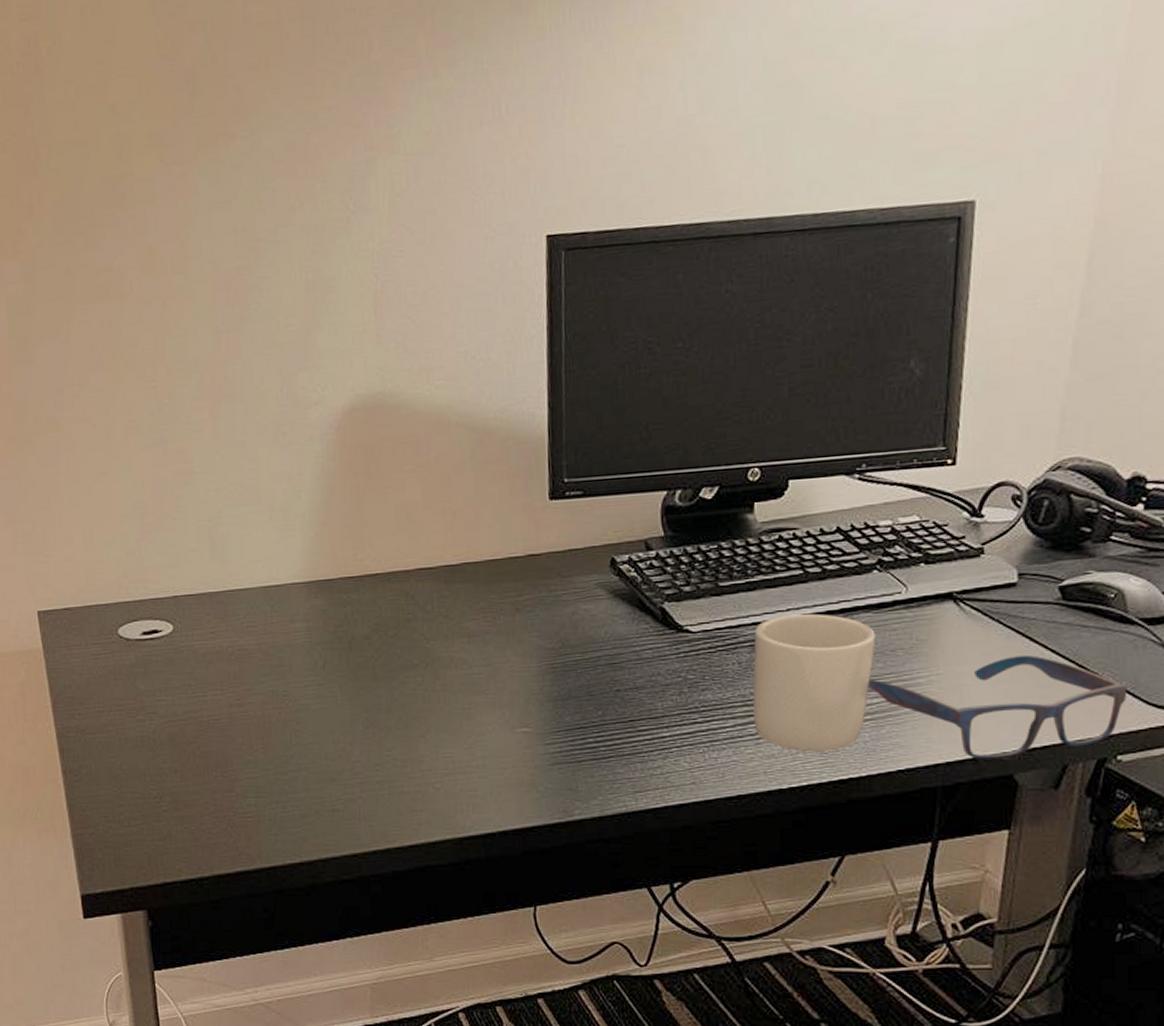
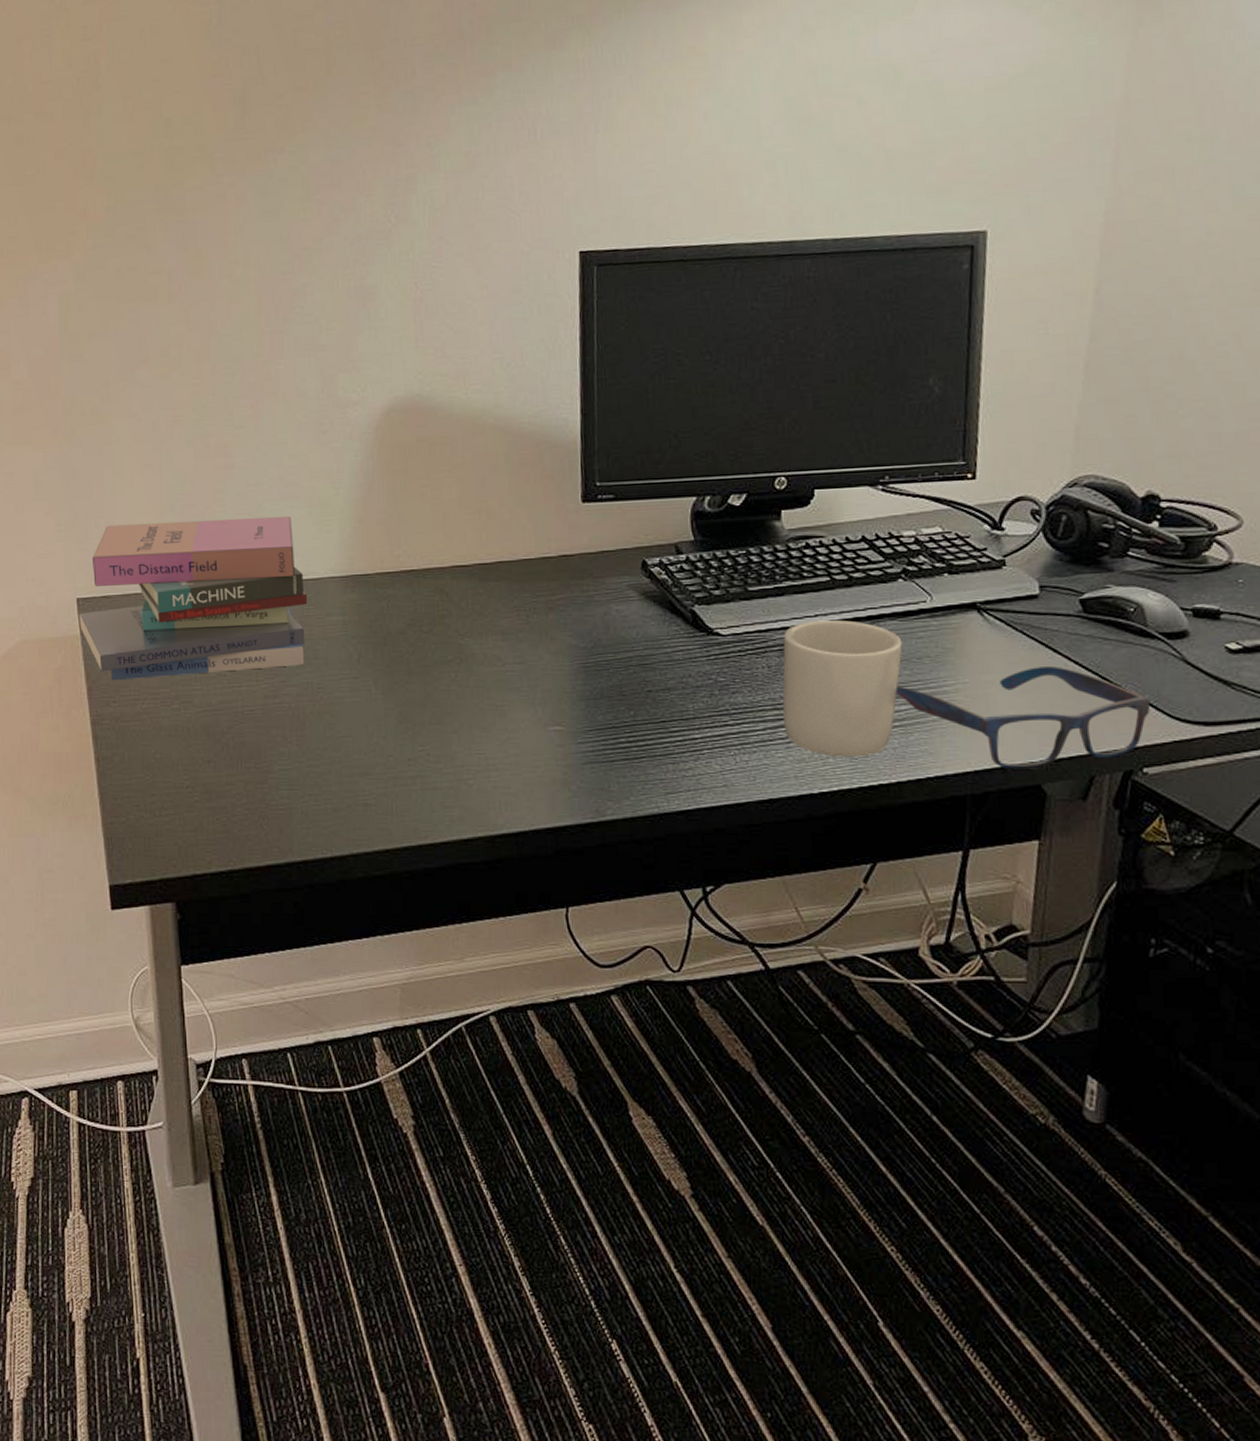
books: none [41,521,271,693] -> present [79,516,308,681]

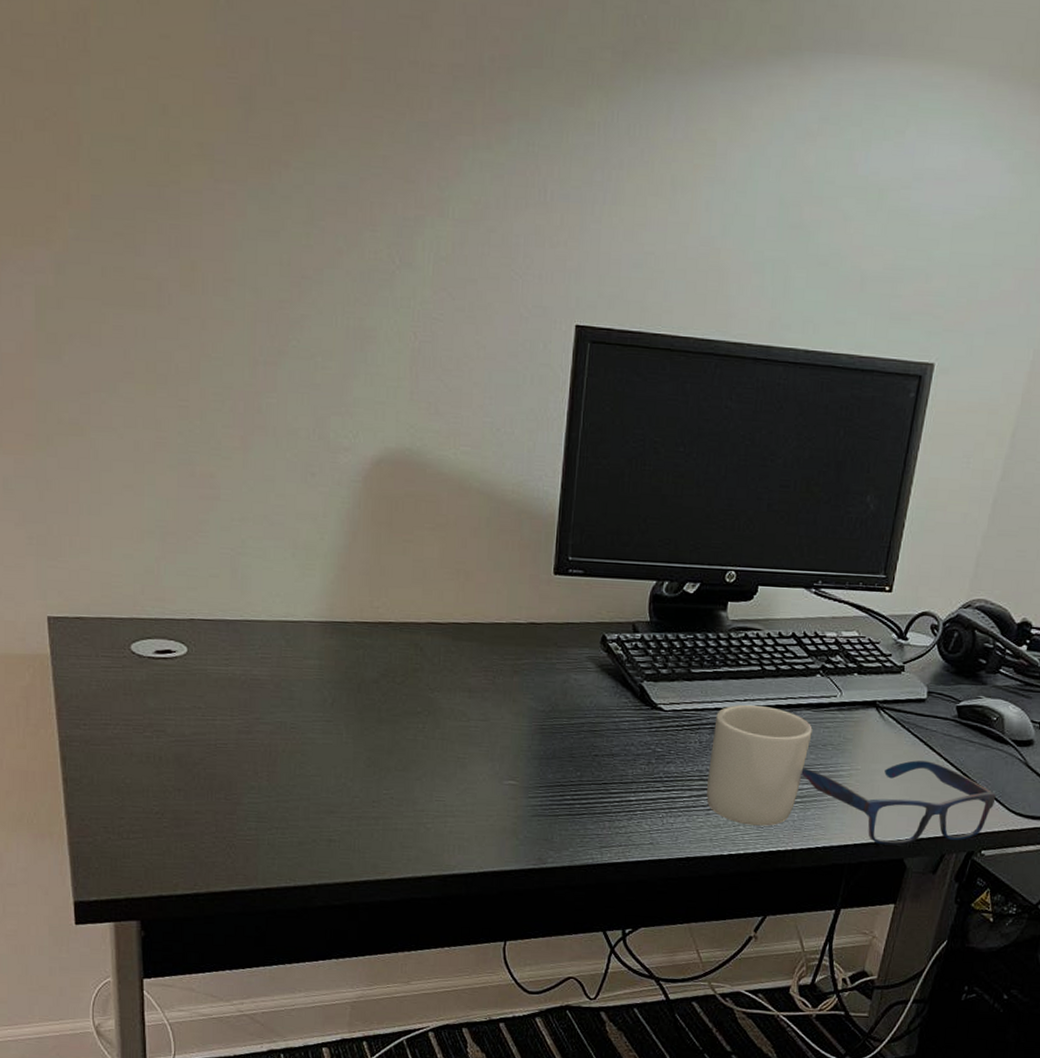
books: present [79,516,308,681] -> none [50,544,286,705]

